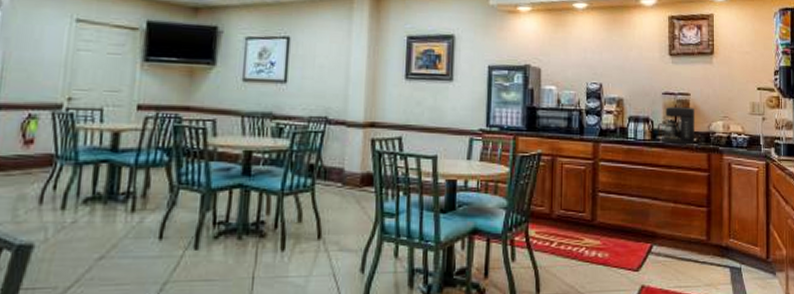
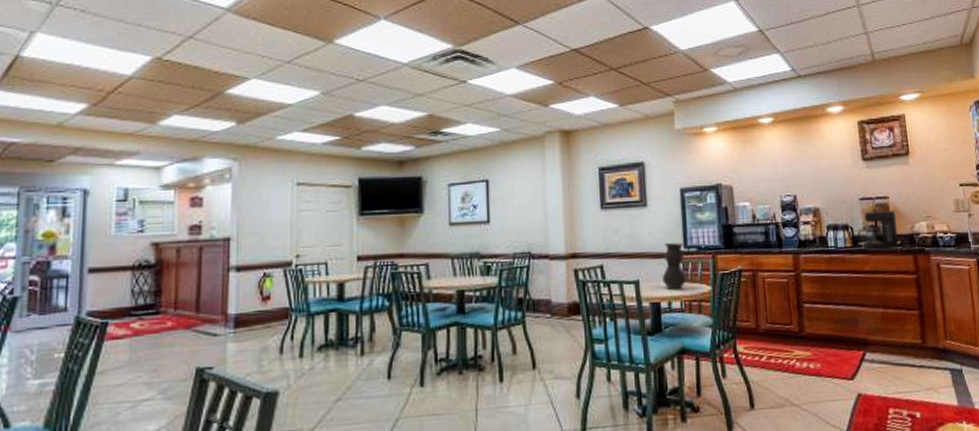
vase: none [461,121,487,169] -> present [662,243,687,291]

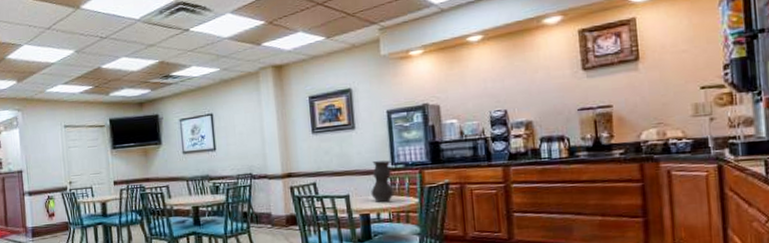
coffee maker: present [857,210,899,250] -> none [574,118,622,160]

